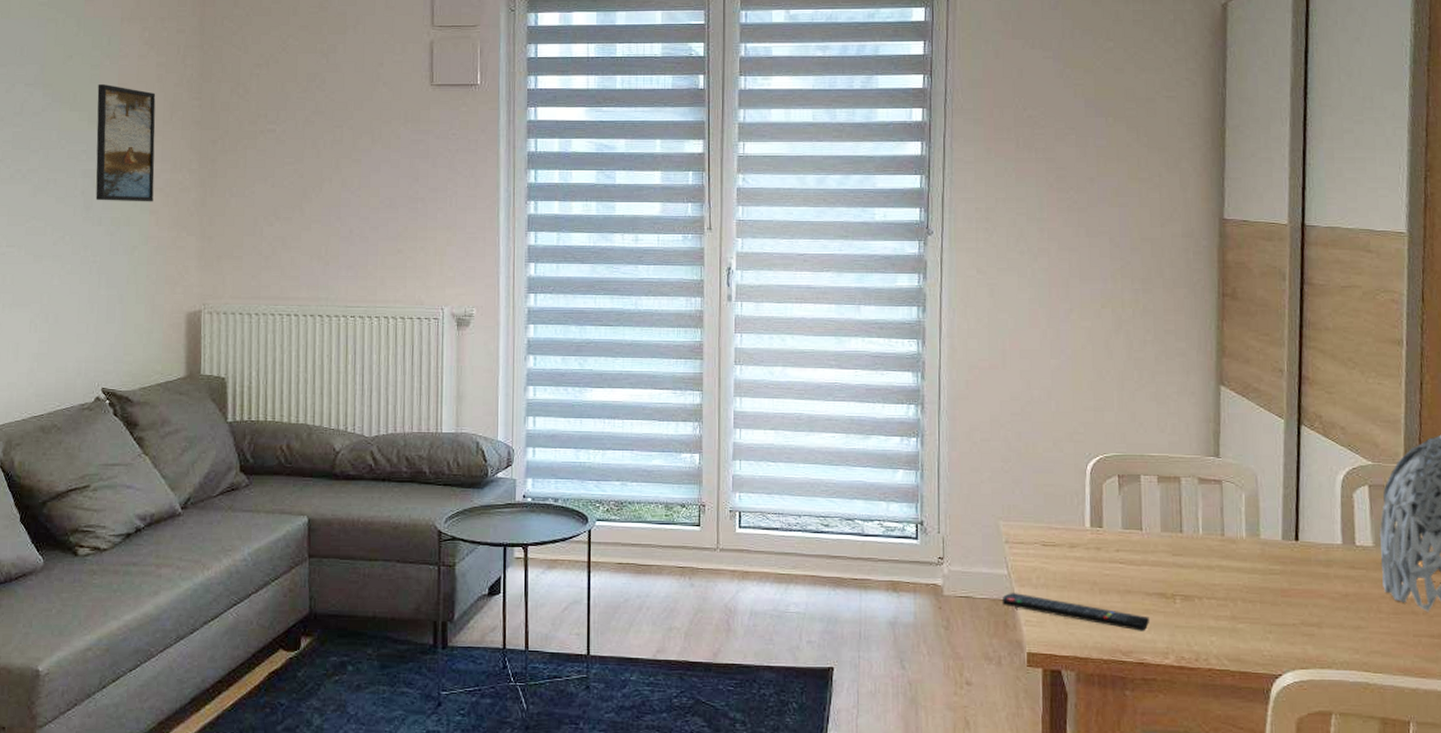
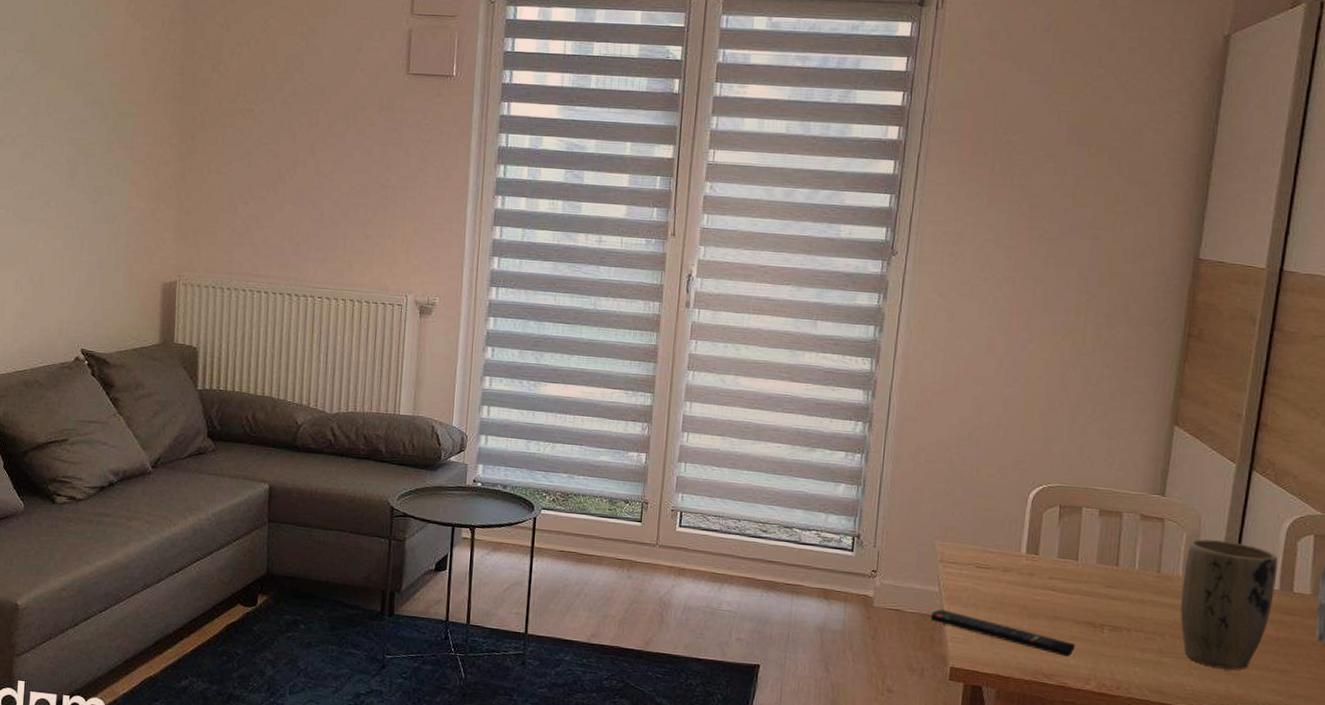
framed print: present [95,84,156,202] -> none [80,54,140,174]
plant pot: none [1247,497,1338,630] -> present [1180,539,1279,670]

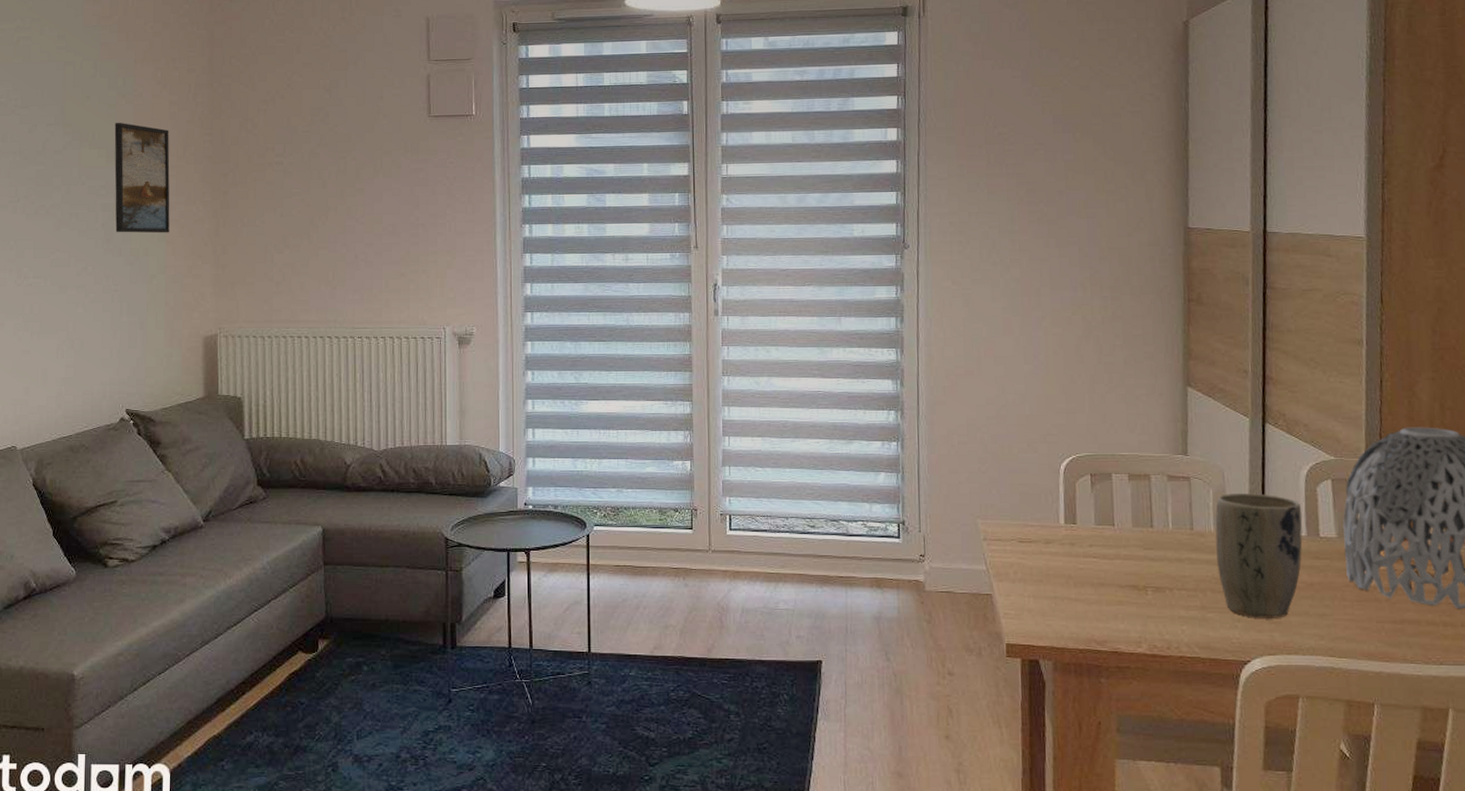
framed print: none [80,54,140,174] -> present [114,123,170,234]
remote control: present [930,609,1075,657] -> none [981,587,1122,622]

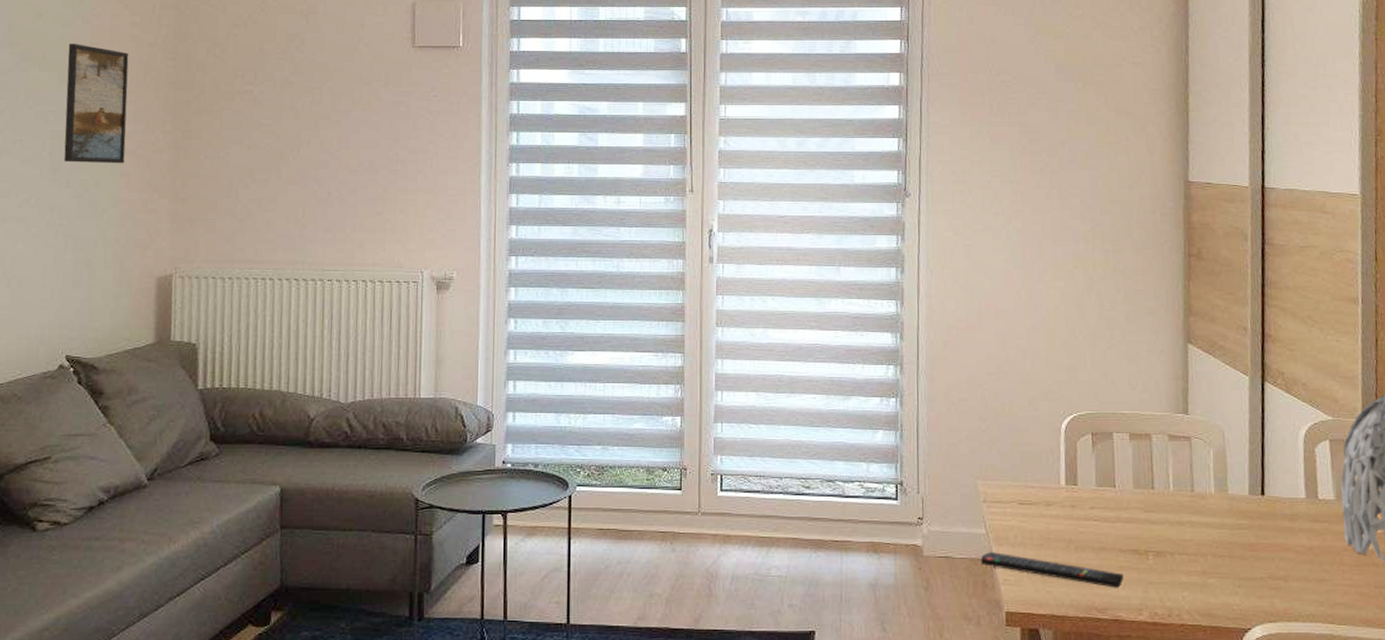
remote control: none [981,587,1122,622] -> present [980,552,1123,588]
plant pot: present [1215,492,1303,618] -> none [1216,453,1302,584]

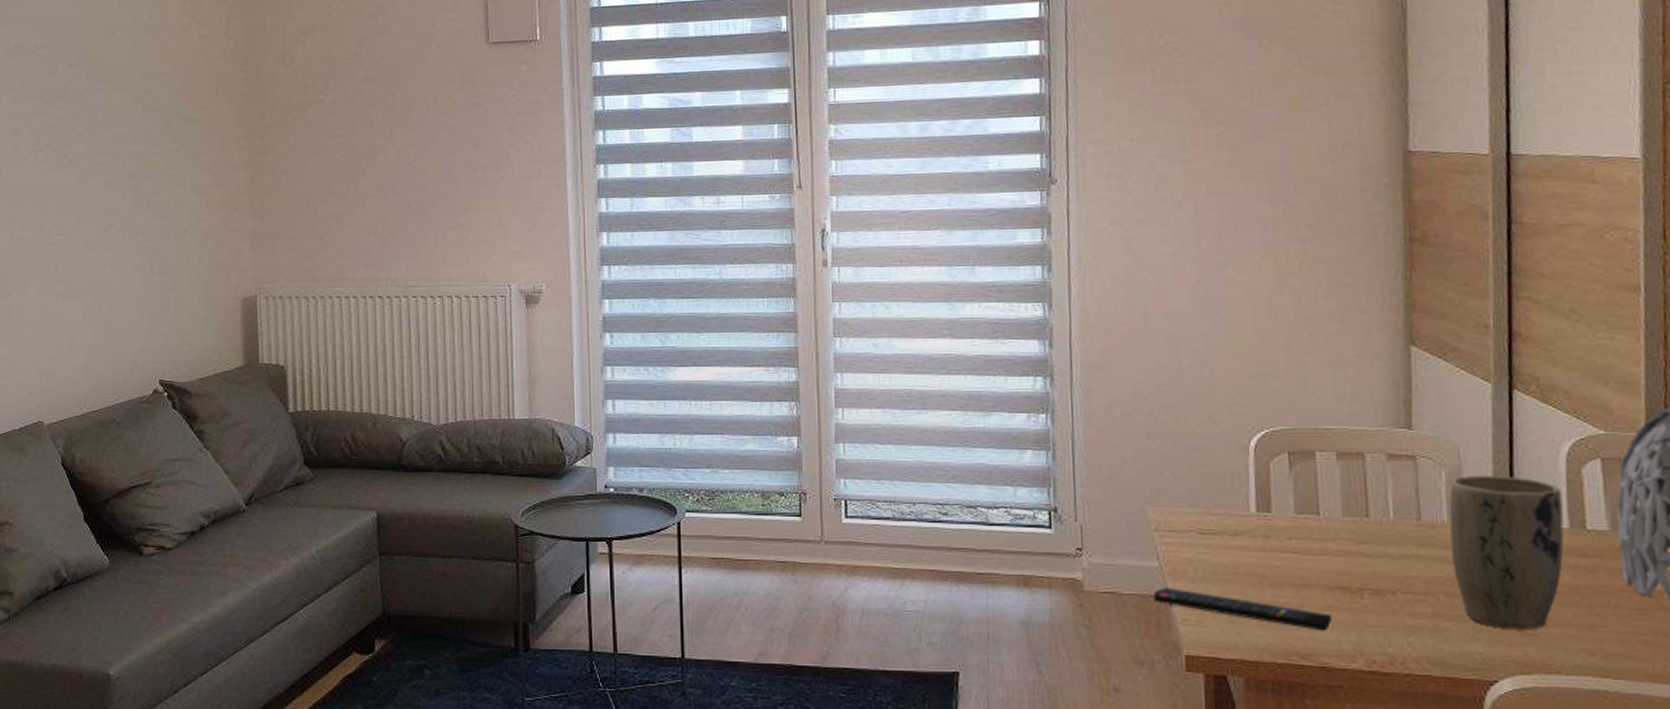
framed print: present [63,44,129,164] -> none [141,61,202,184]
plant pot: none [1216,453,1302,584] -> present [1449,474,1564,629]

